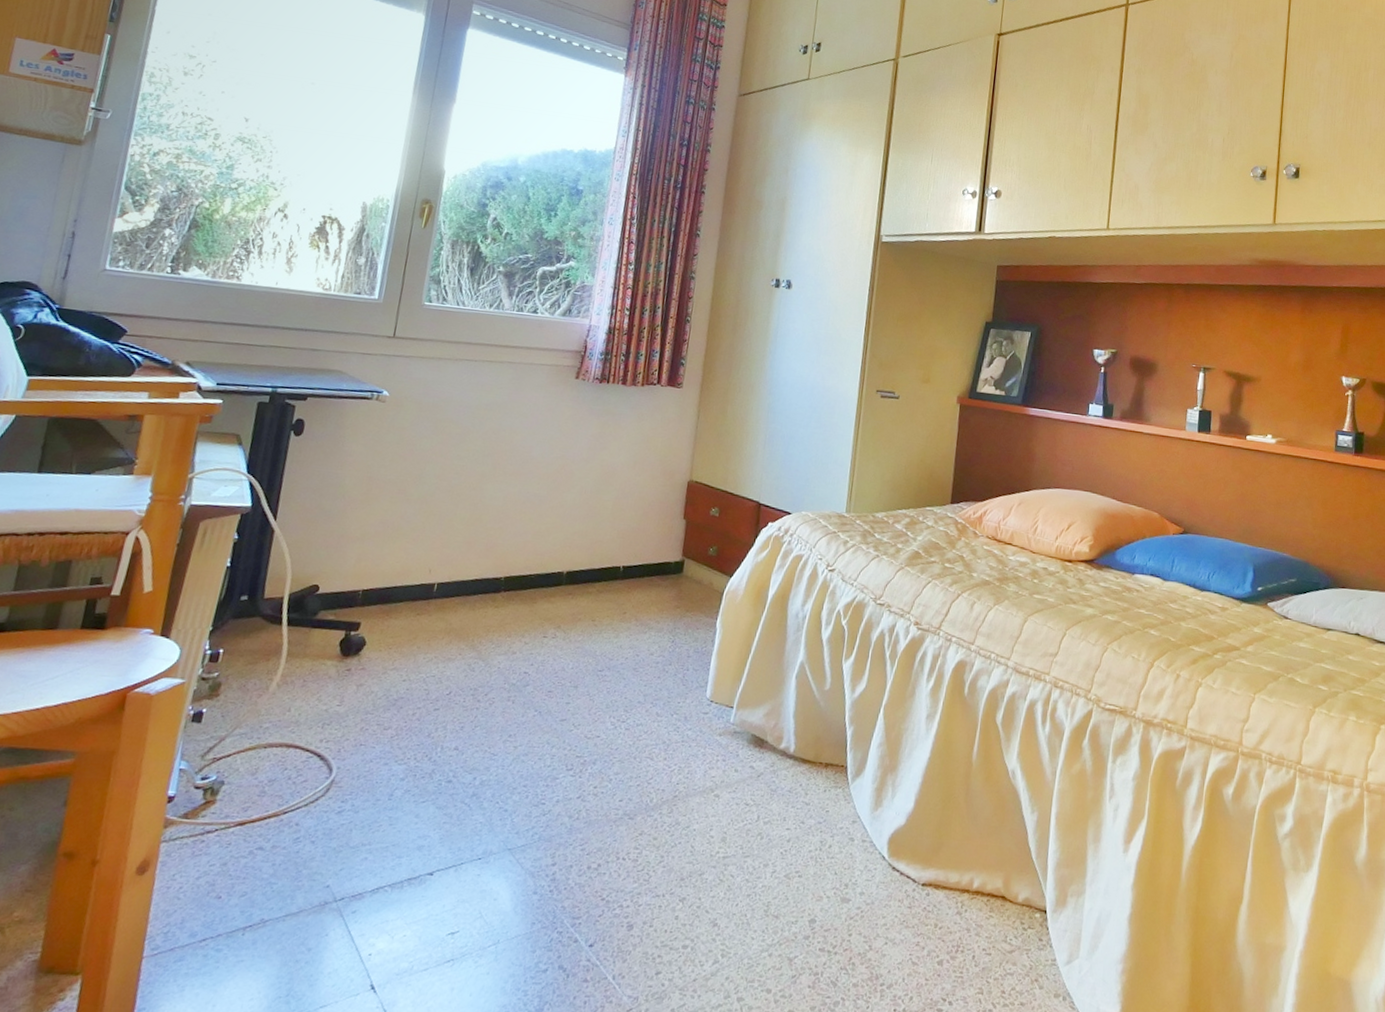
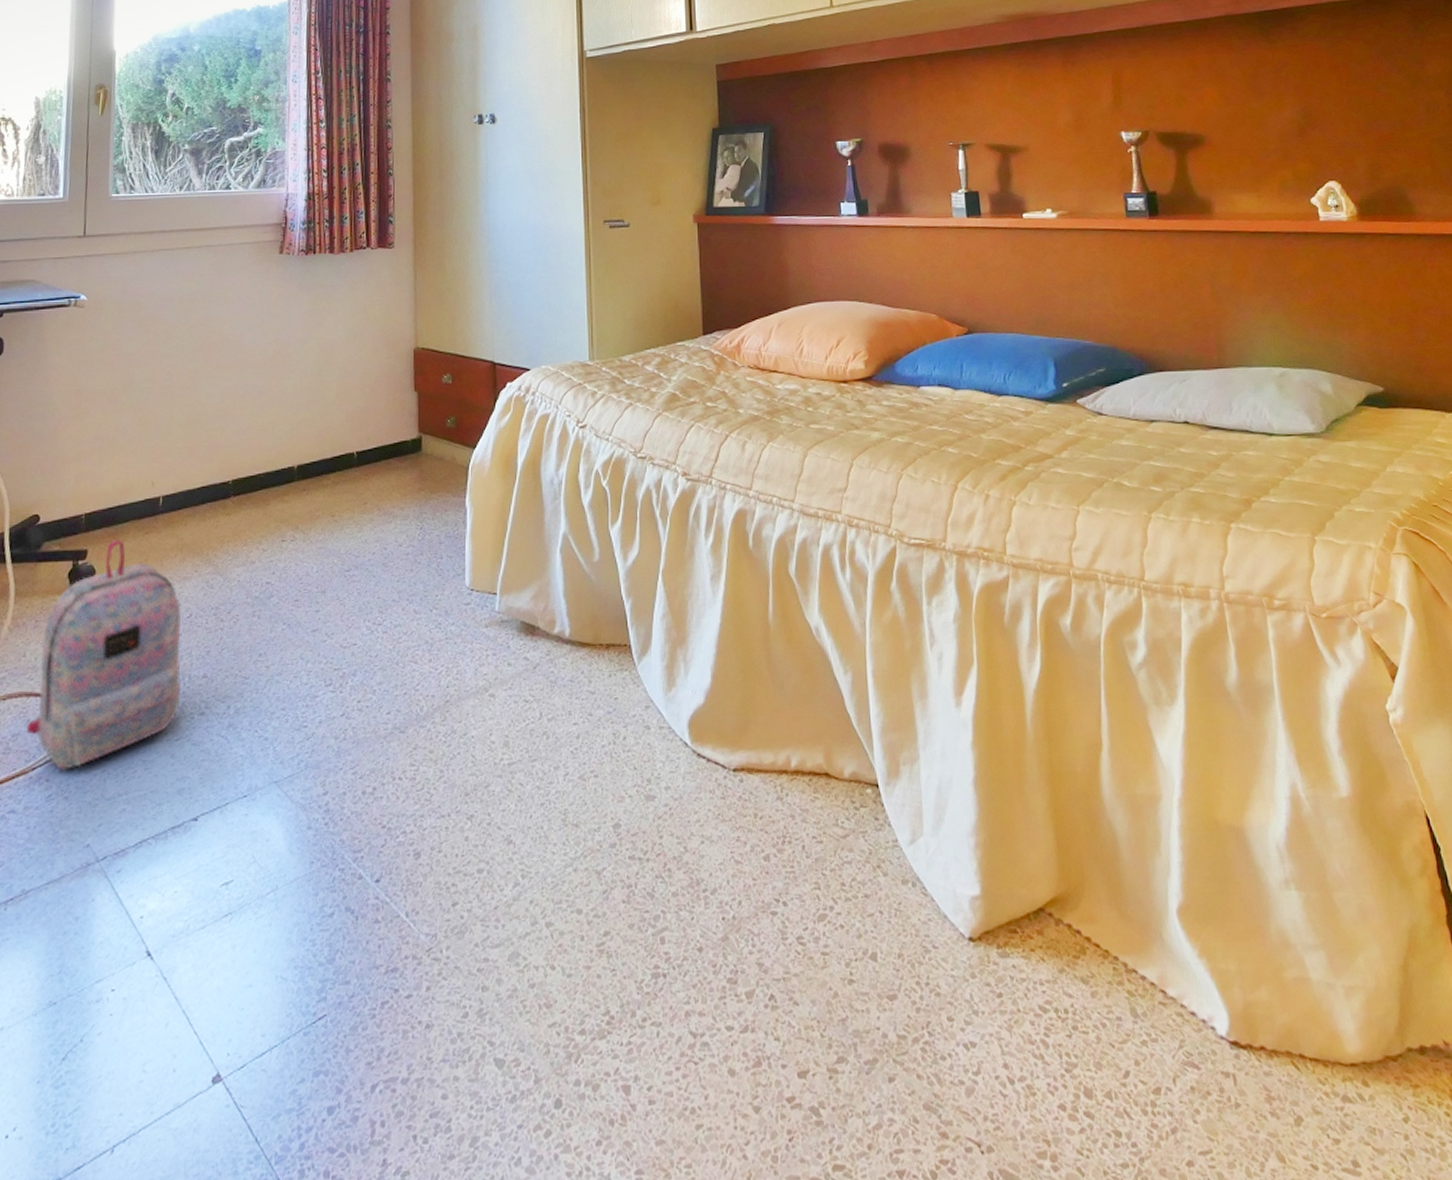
backpack: none [282,615,442,818] -> present [26,538,182,772]

